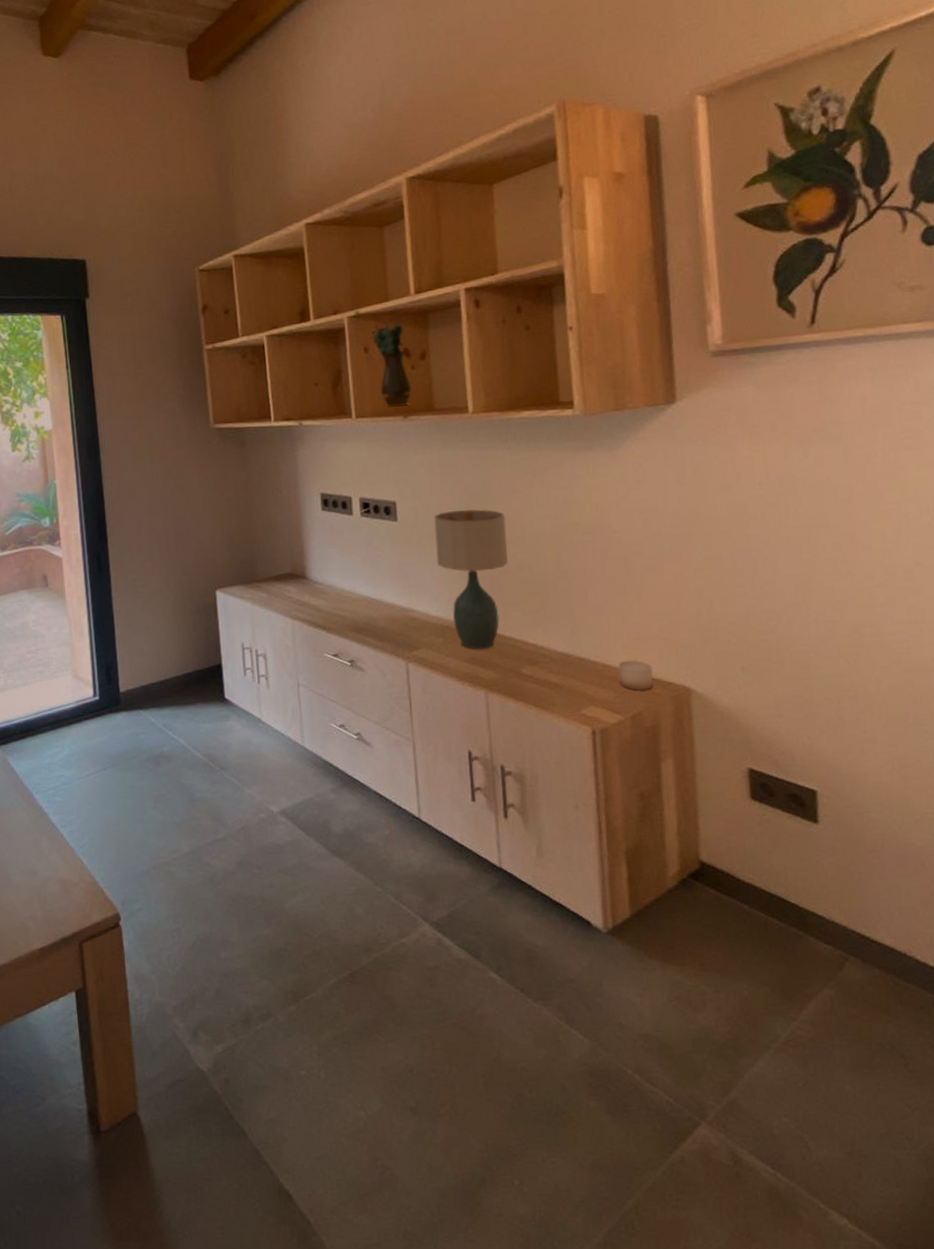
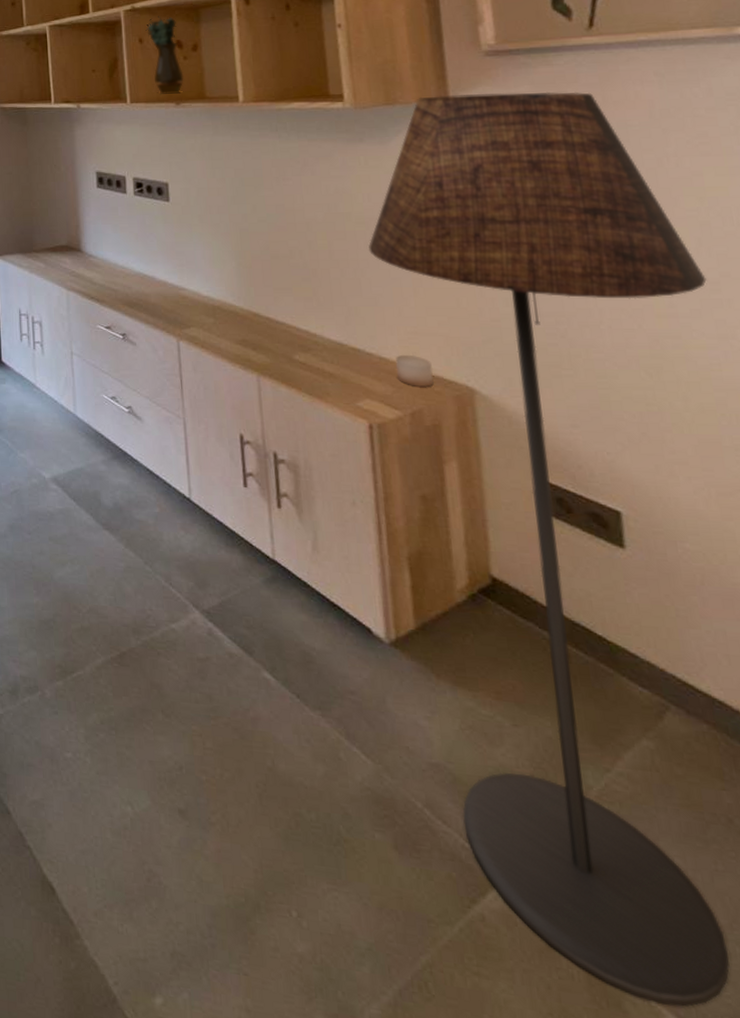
table lamp: present [434,509,508,649] -> none [205,194,279,332]
floor lamp: none [595,390,903,1206] -> present [369,91,729,1007]

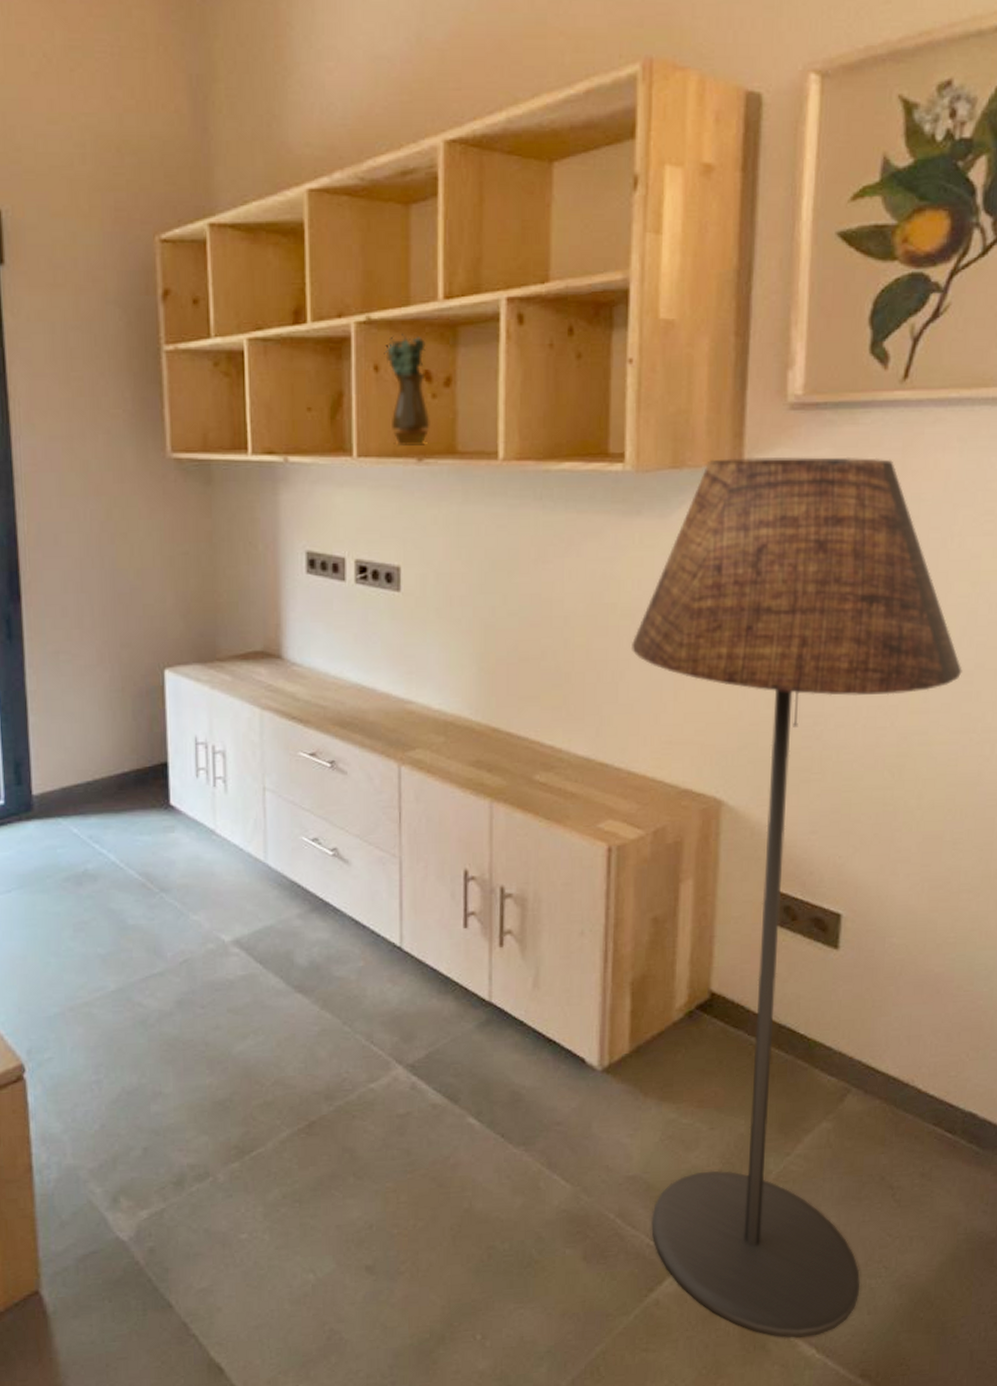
candle: present [396,354,434,387] -> none [644,767,682,802]

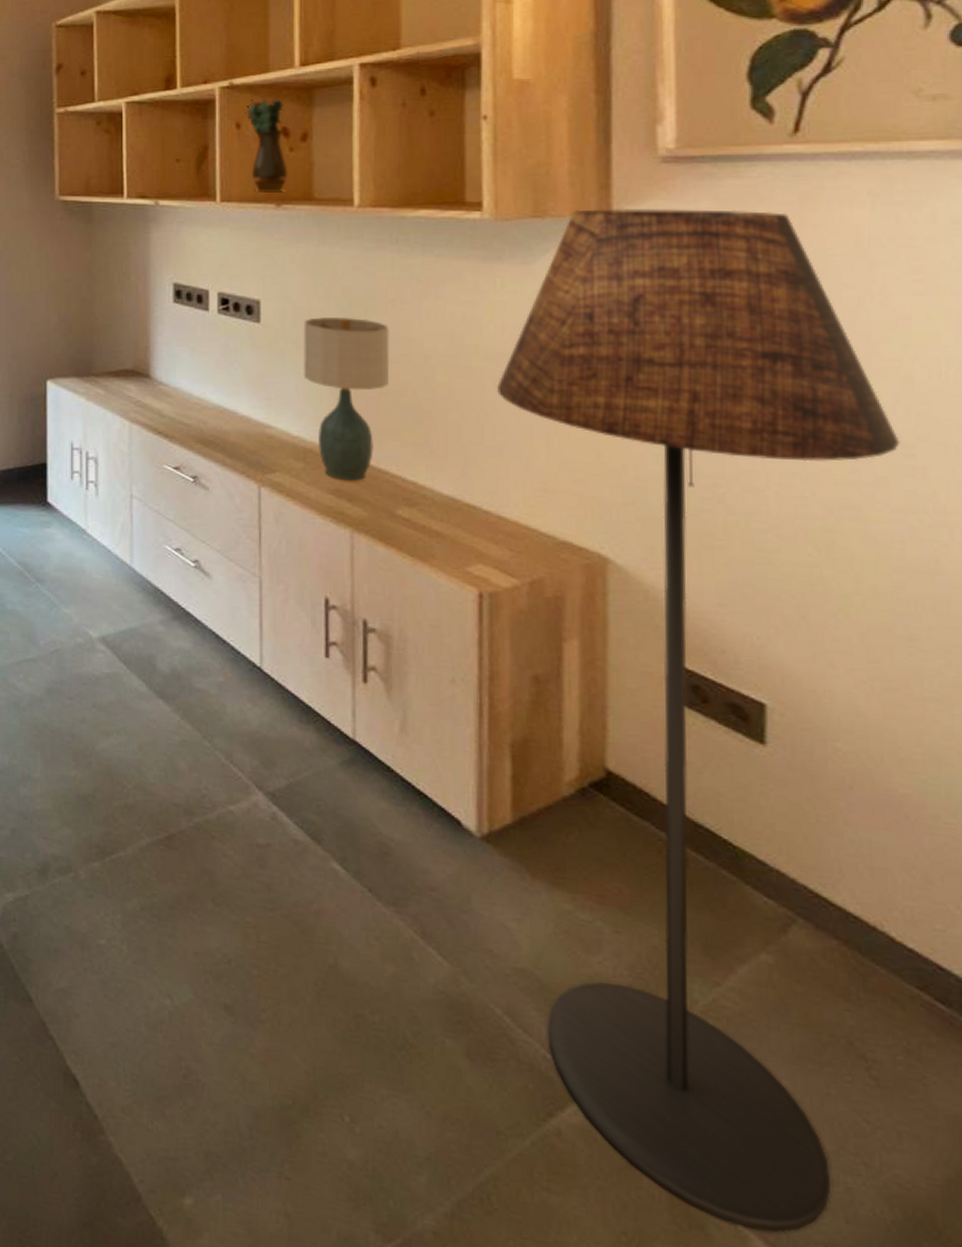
table lamp: none [444,581,531,751] -> present [302,317,390,481]

